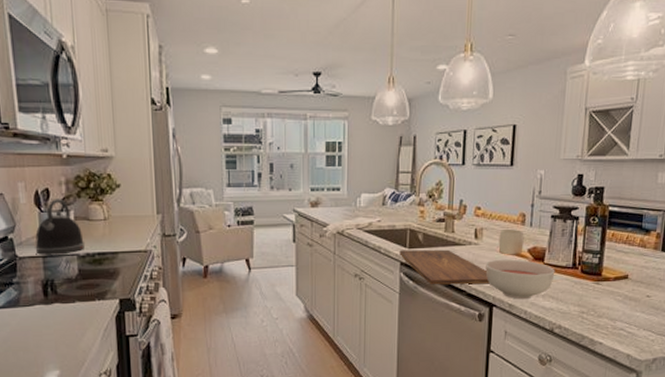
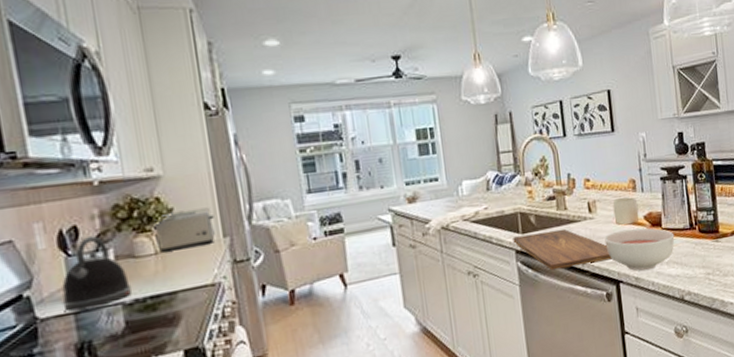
toaster: none [106,187,151,219] -> present [155,207,215,252]

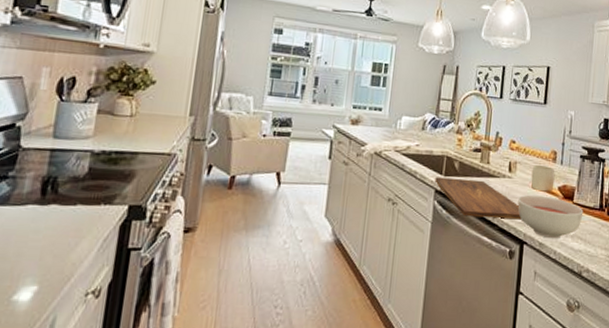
kettle: present [62,236,132,311] -> none [44,88,103,150]
toaster: present [155,207,215,252] -> none [135,85,187,119]

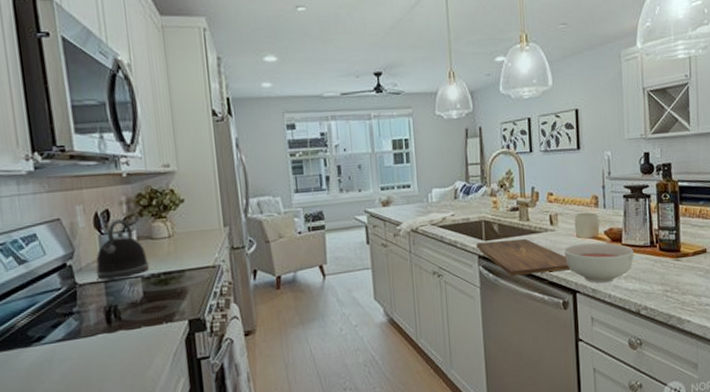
kettle: none [44,88,103,150] -> present [96,219,149,280]

